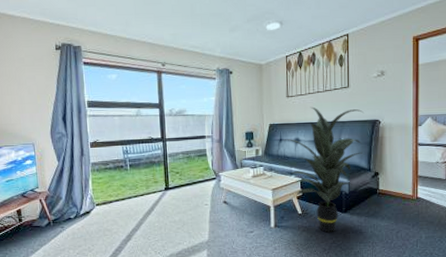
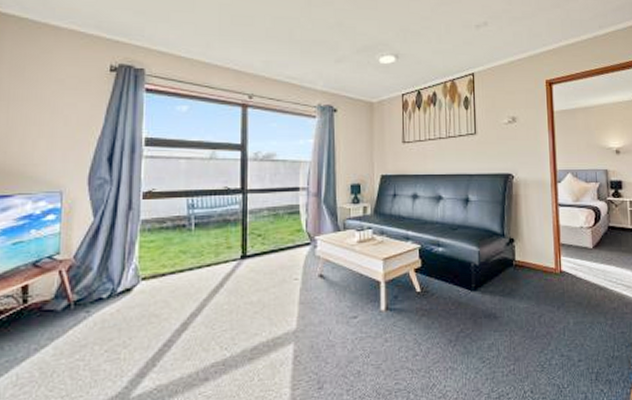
indoor plant: present [281,106,364,233] -> none [396,155,494,318]

